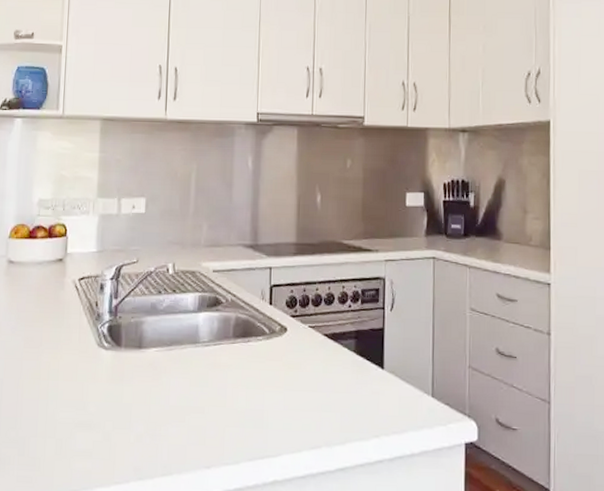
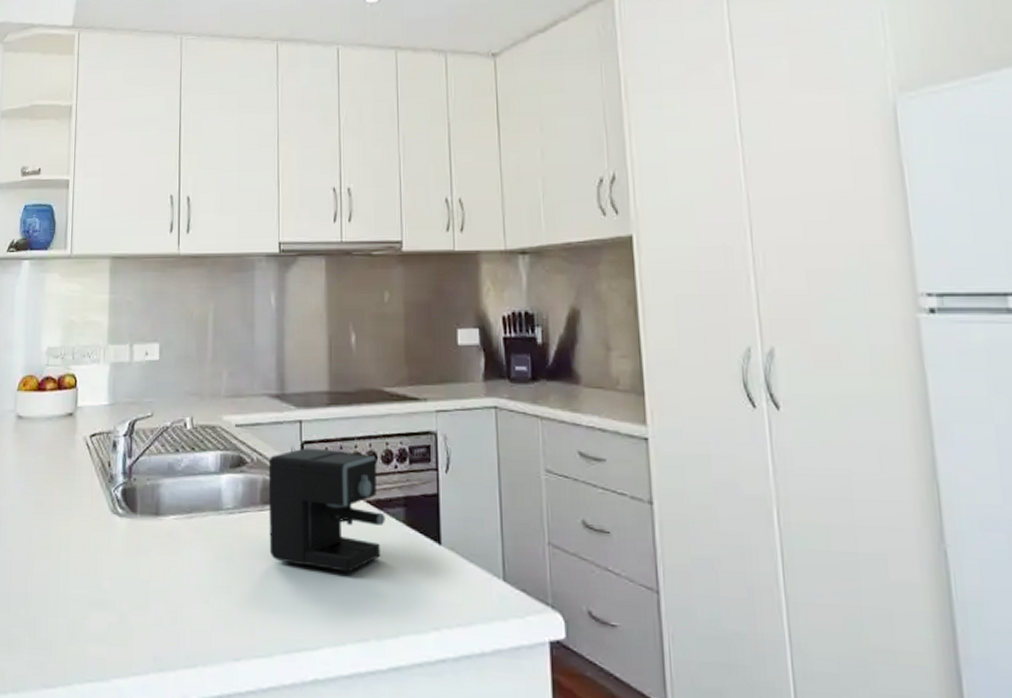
coffee maker: none [239,290,339,393] -> present [268,448,385,573]

